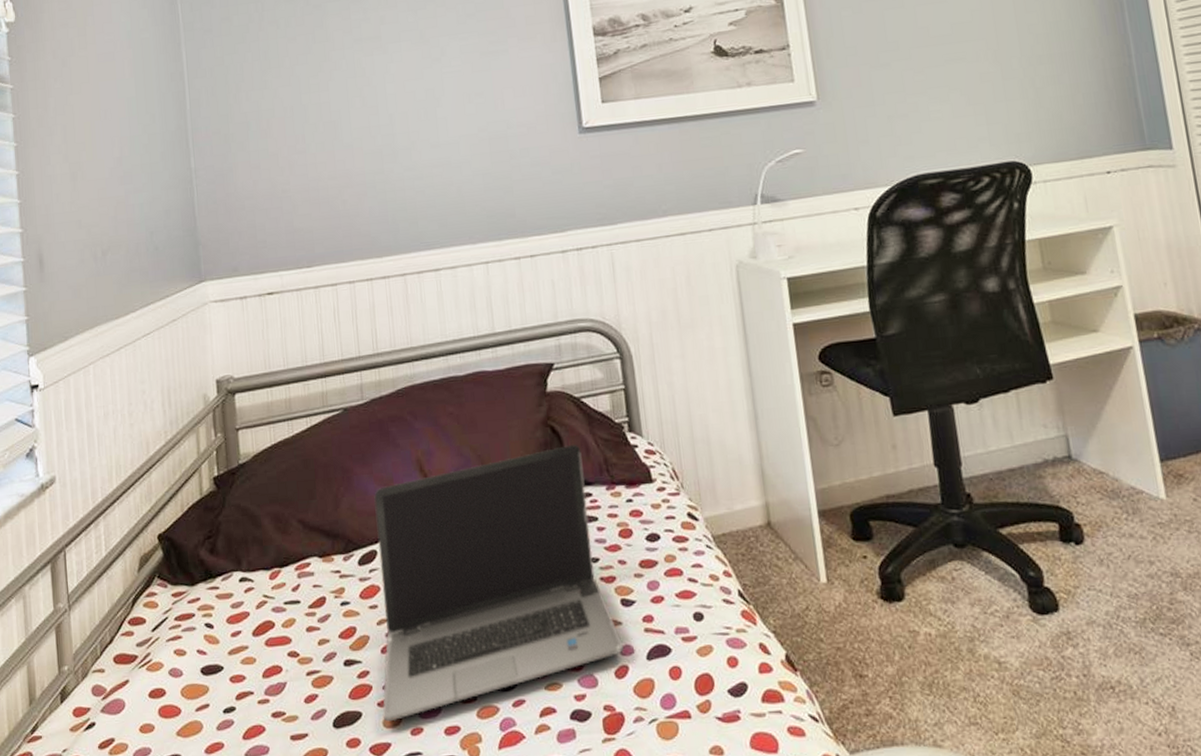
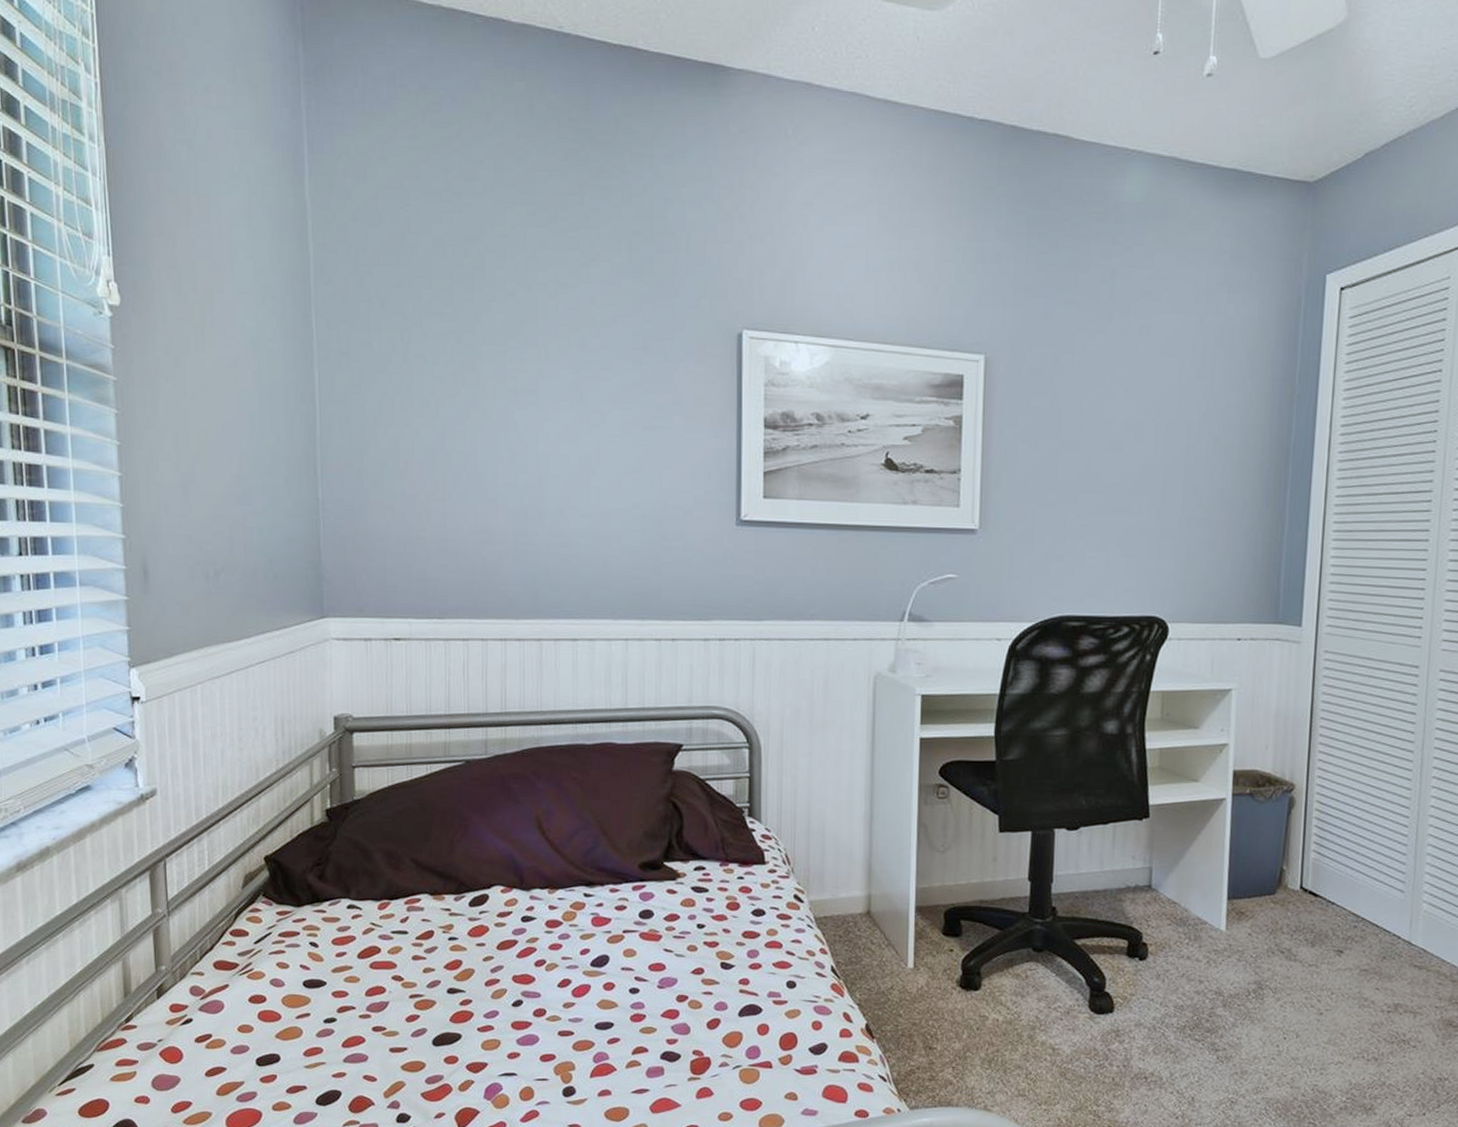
laptop computer: present [374,445,623,722] -> none [481,822,718,1045]

